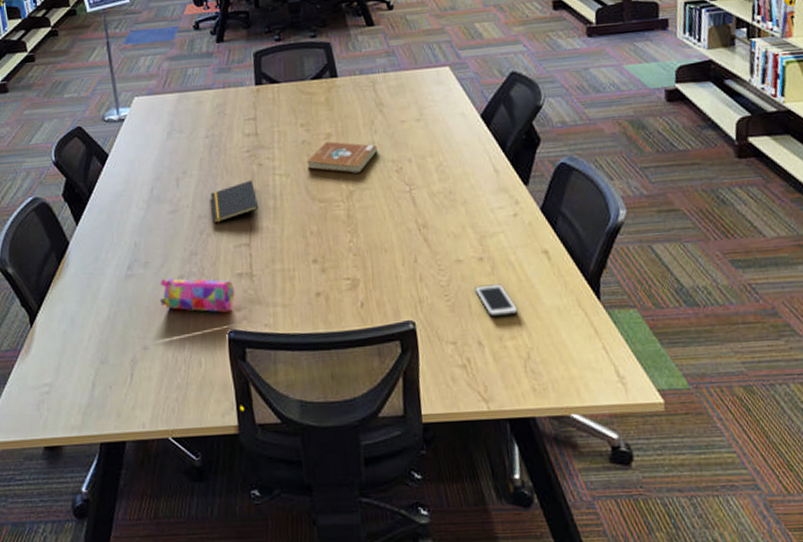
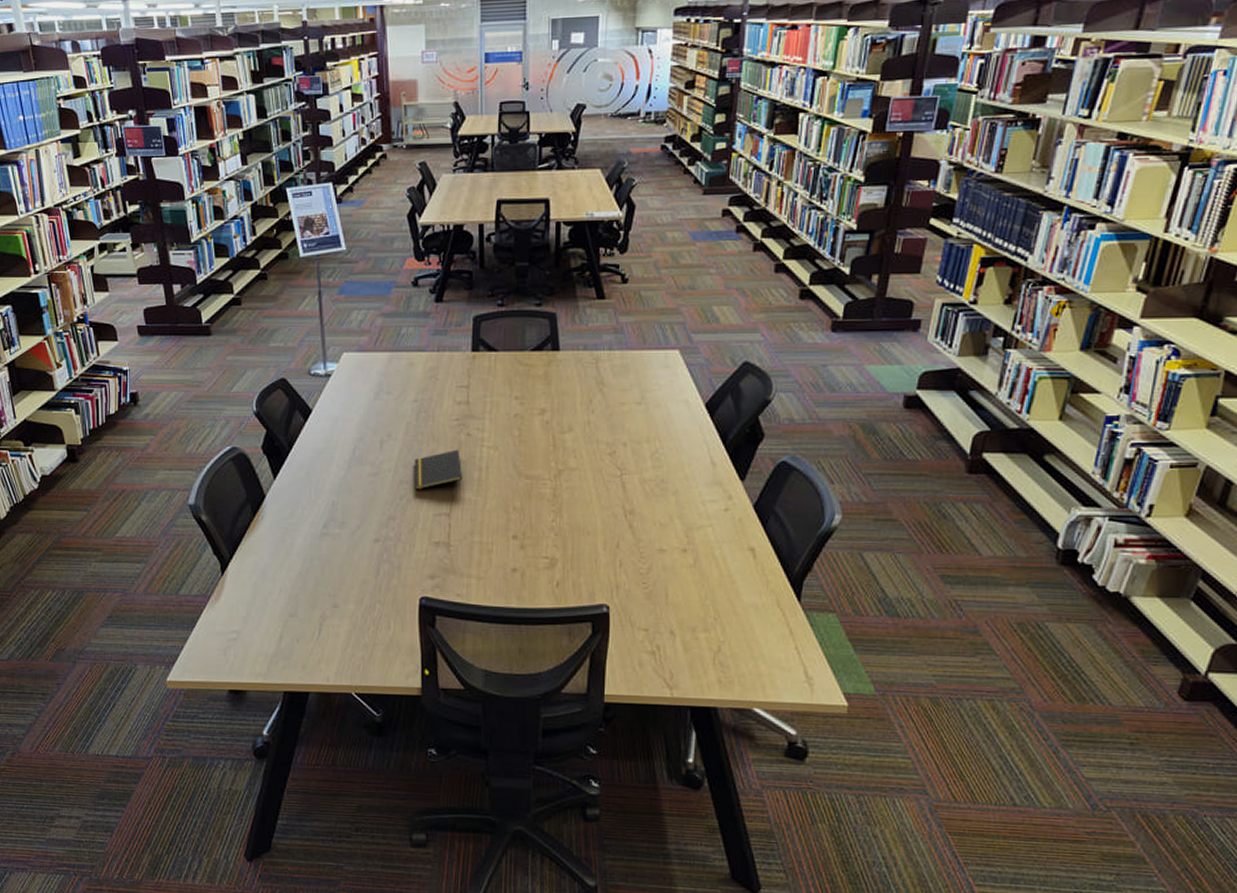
pencil case: present [159,278,235,313] -> none [353,541,430,579]
book: present [307,141,378,174] -> none [518,416,592,453]
cell phone: present [475,284,518,318] -> none [674,576,715,609]

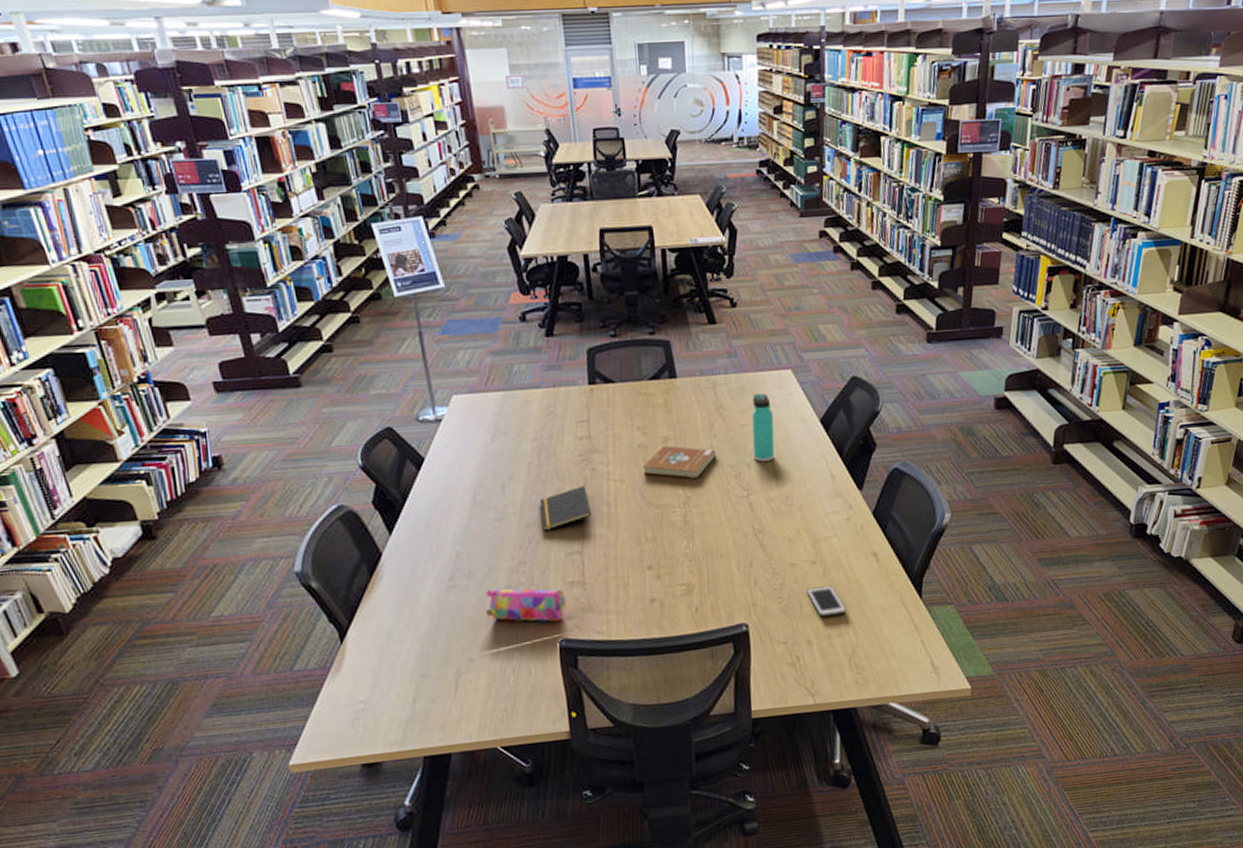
pencil case: none [353,541,430,579] -> present [485,588,567,622]
book: none [518,416,592,453] -> present [643,445,716,479]
thermos bottle: none [631,373,656,442] -> present [751,393,775,462]
cell phone: none [674,576,715,609] -> present [807,585,846,618]

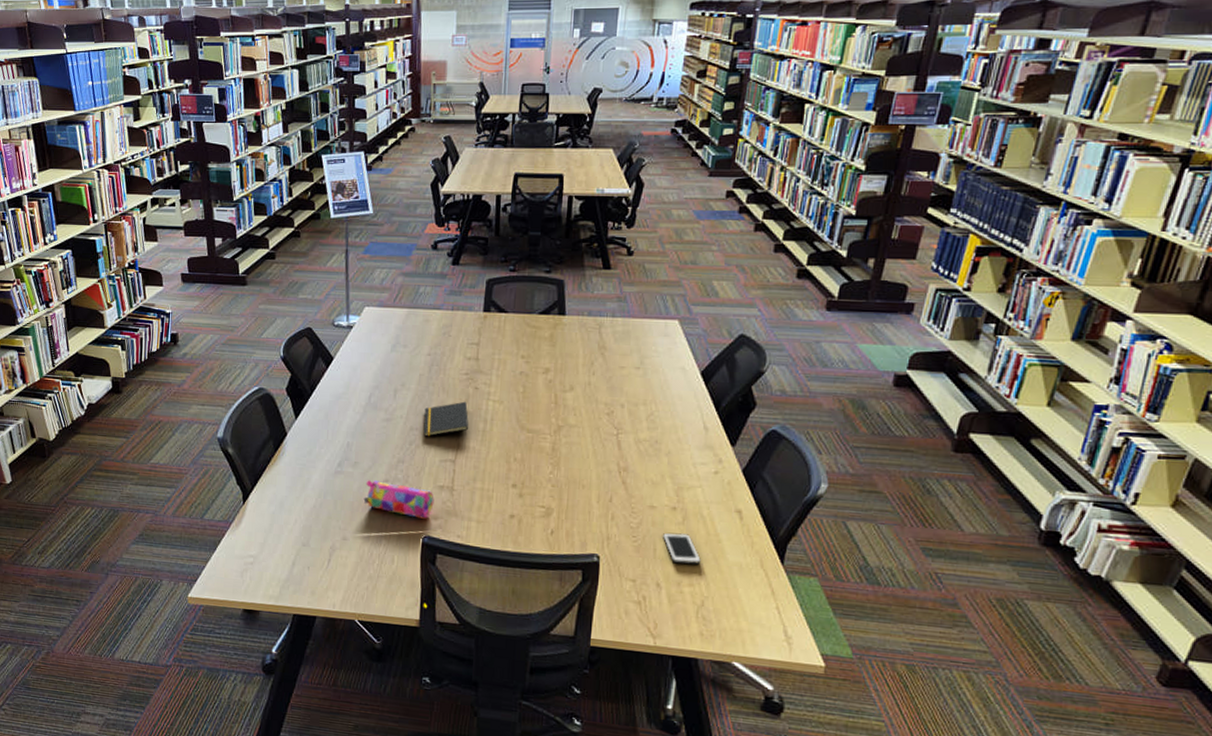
book: present [643,445,716,479] -> none [521,375,593,410]
thermos bottle: present [751,393,775,462] -> none [628,339,654,405]

